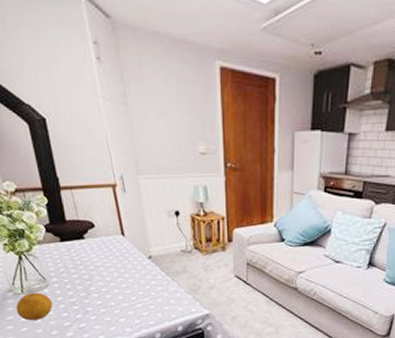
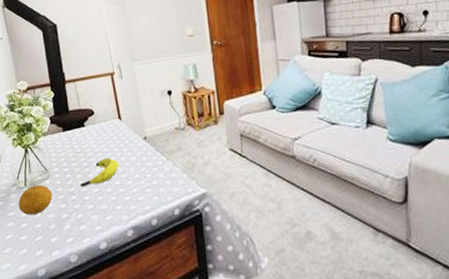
banana: none [82,272,123,299] -> present [80,157,119,188]

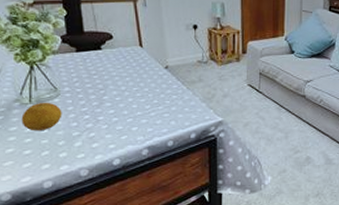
banana: present [80,157,119,188] -> none [94,82,137,108]

